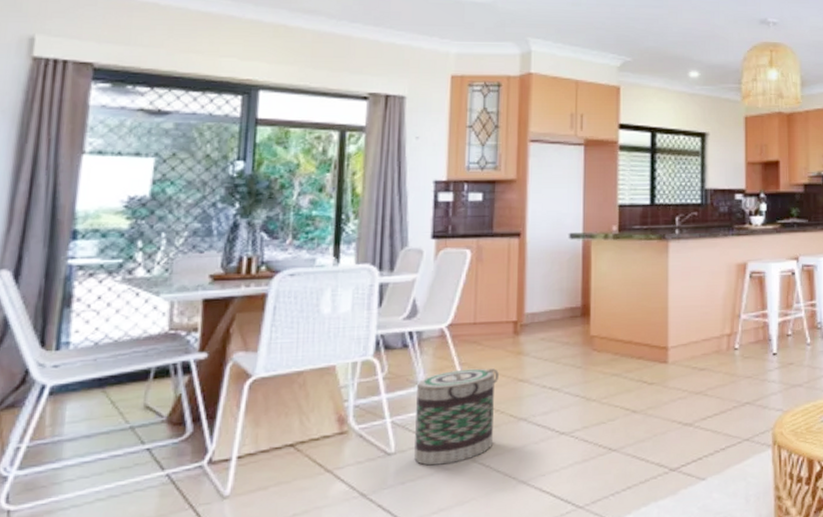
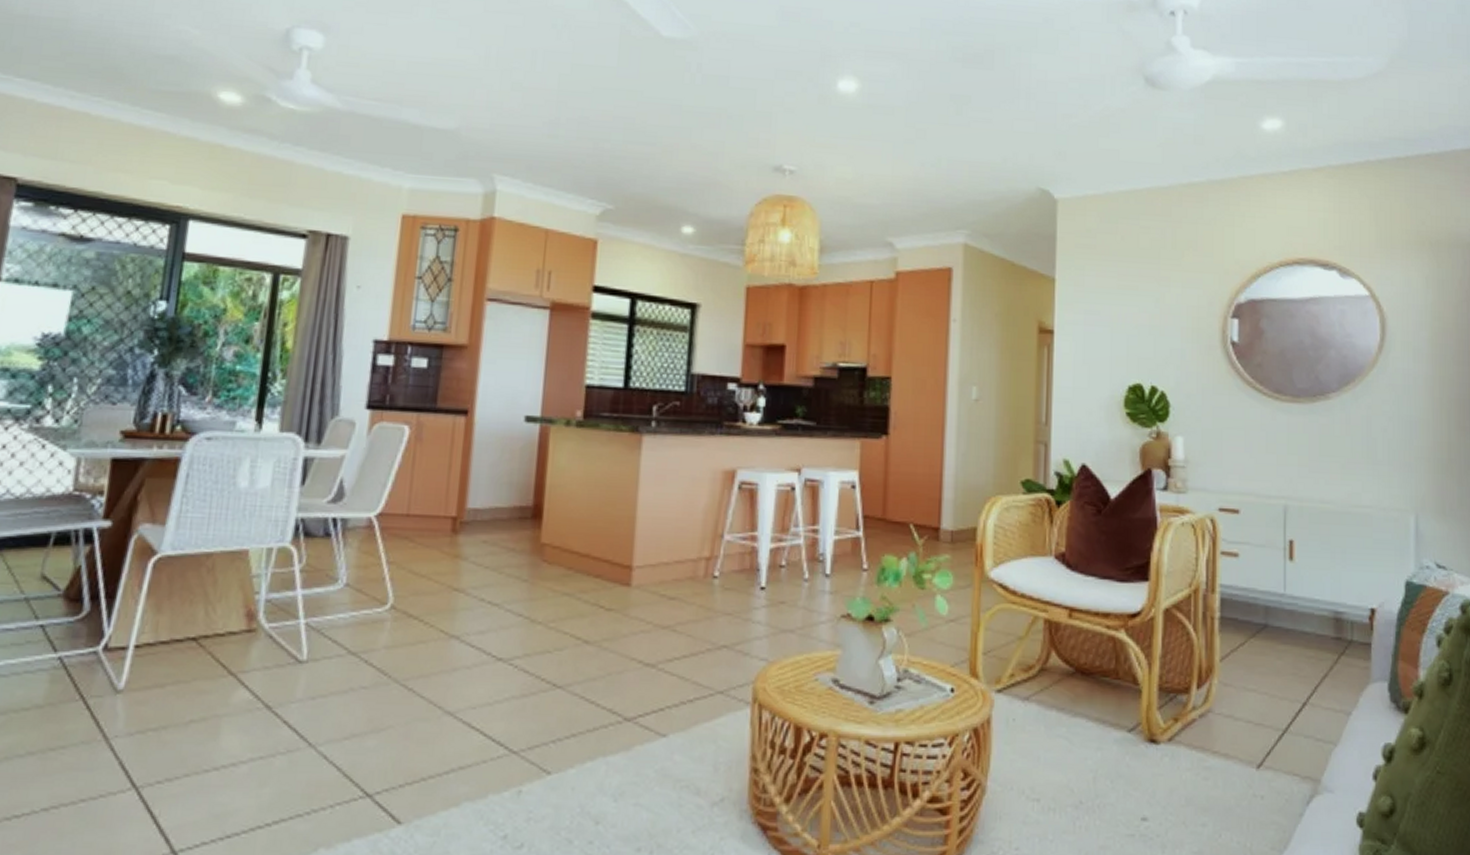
basket: present [414,368,499,466] -> none [328,569,431,682]

